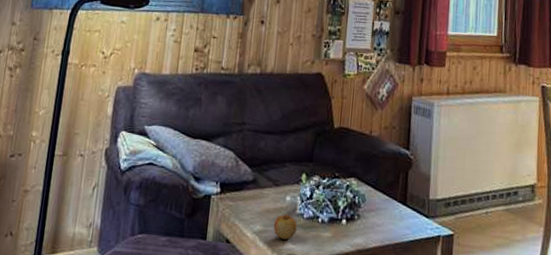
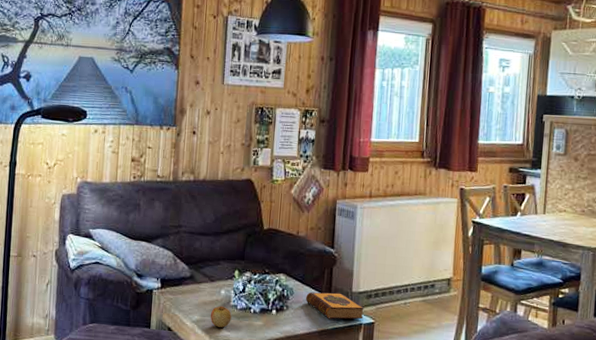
hardback book: none [379,199,443,231] -> present [306,292,364,320]

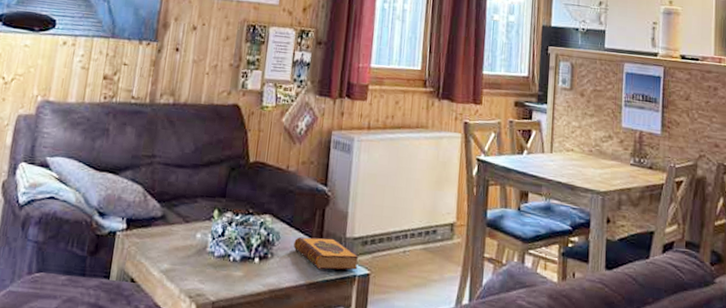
apple: present [211,305,232,328] -> none [182,251,207,279]

